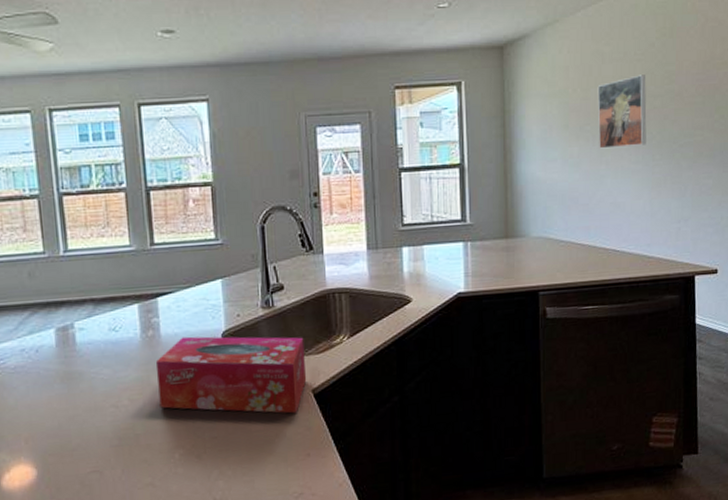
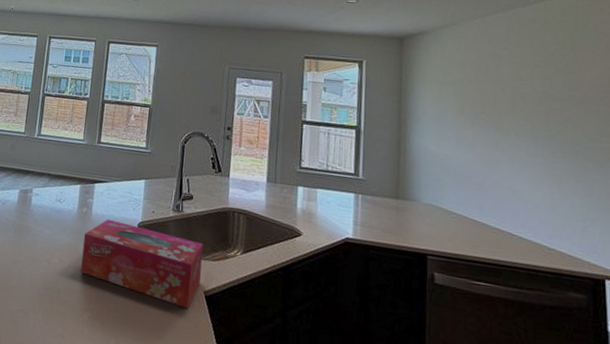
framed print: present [597,75,647,149] -> none [494,78,546,141]

